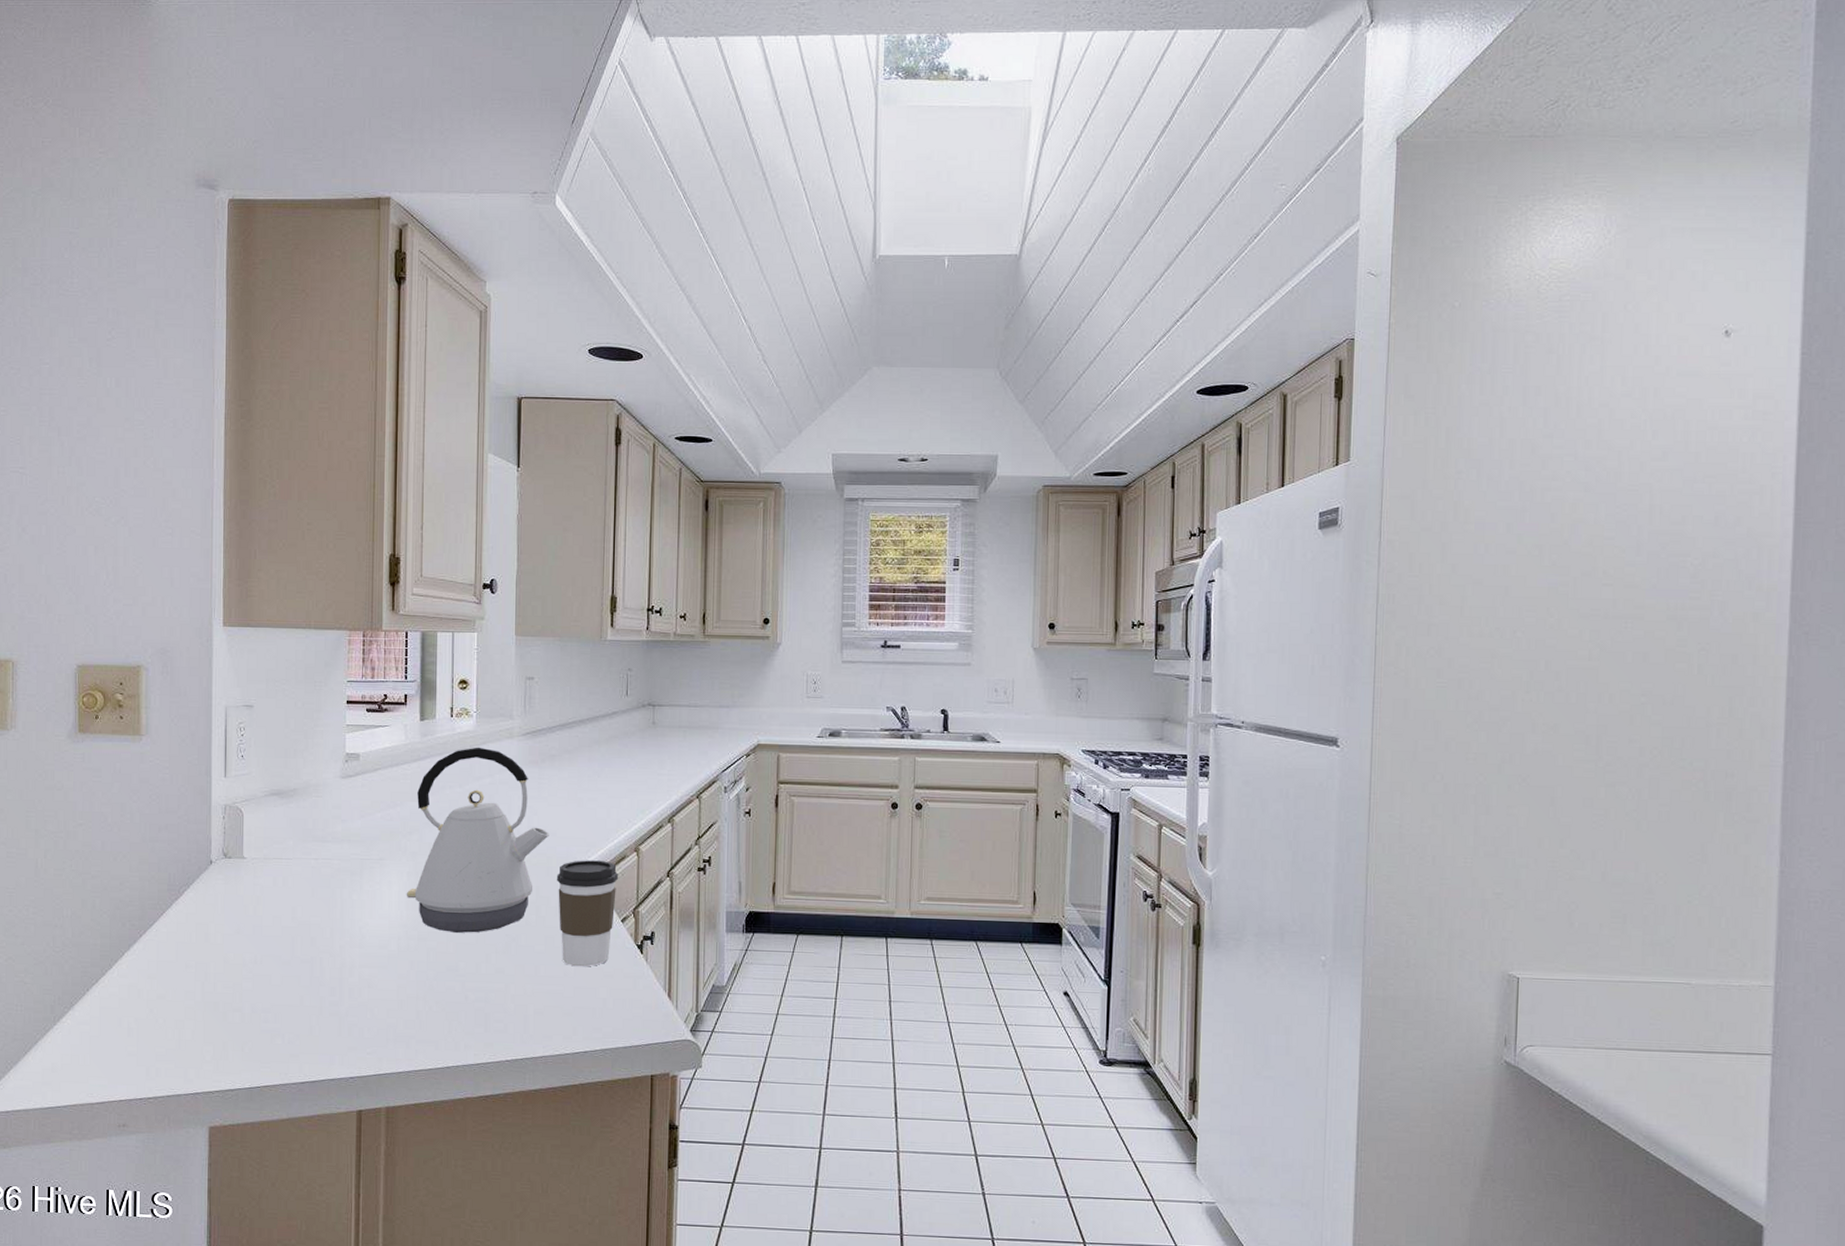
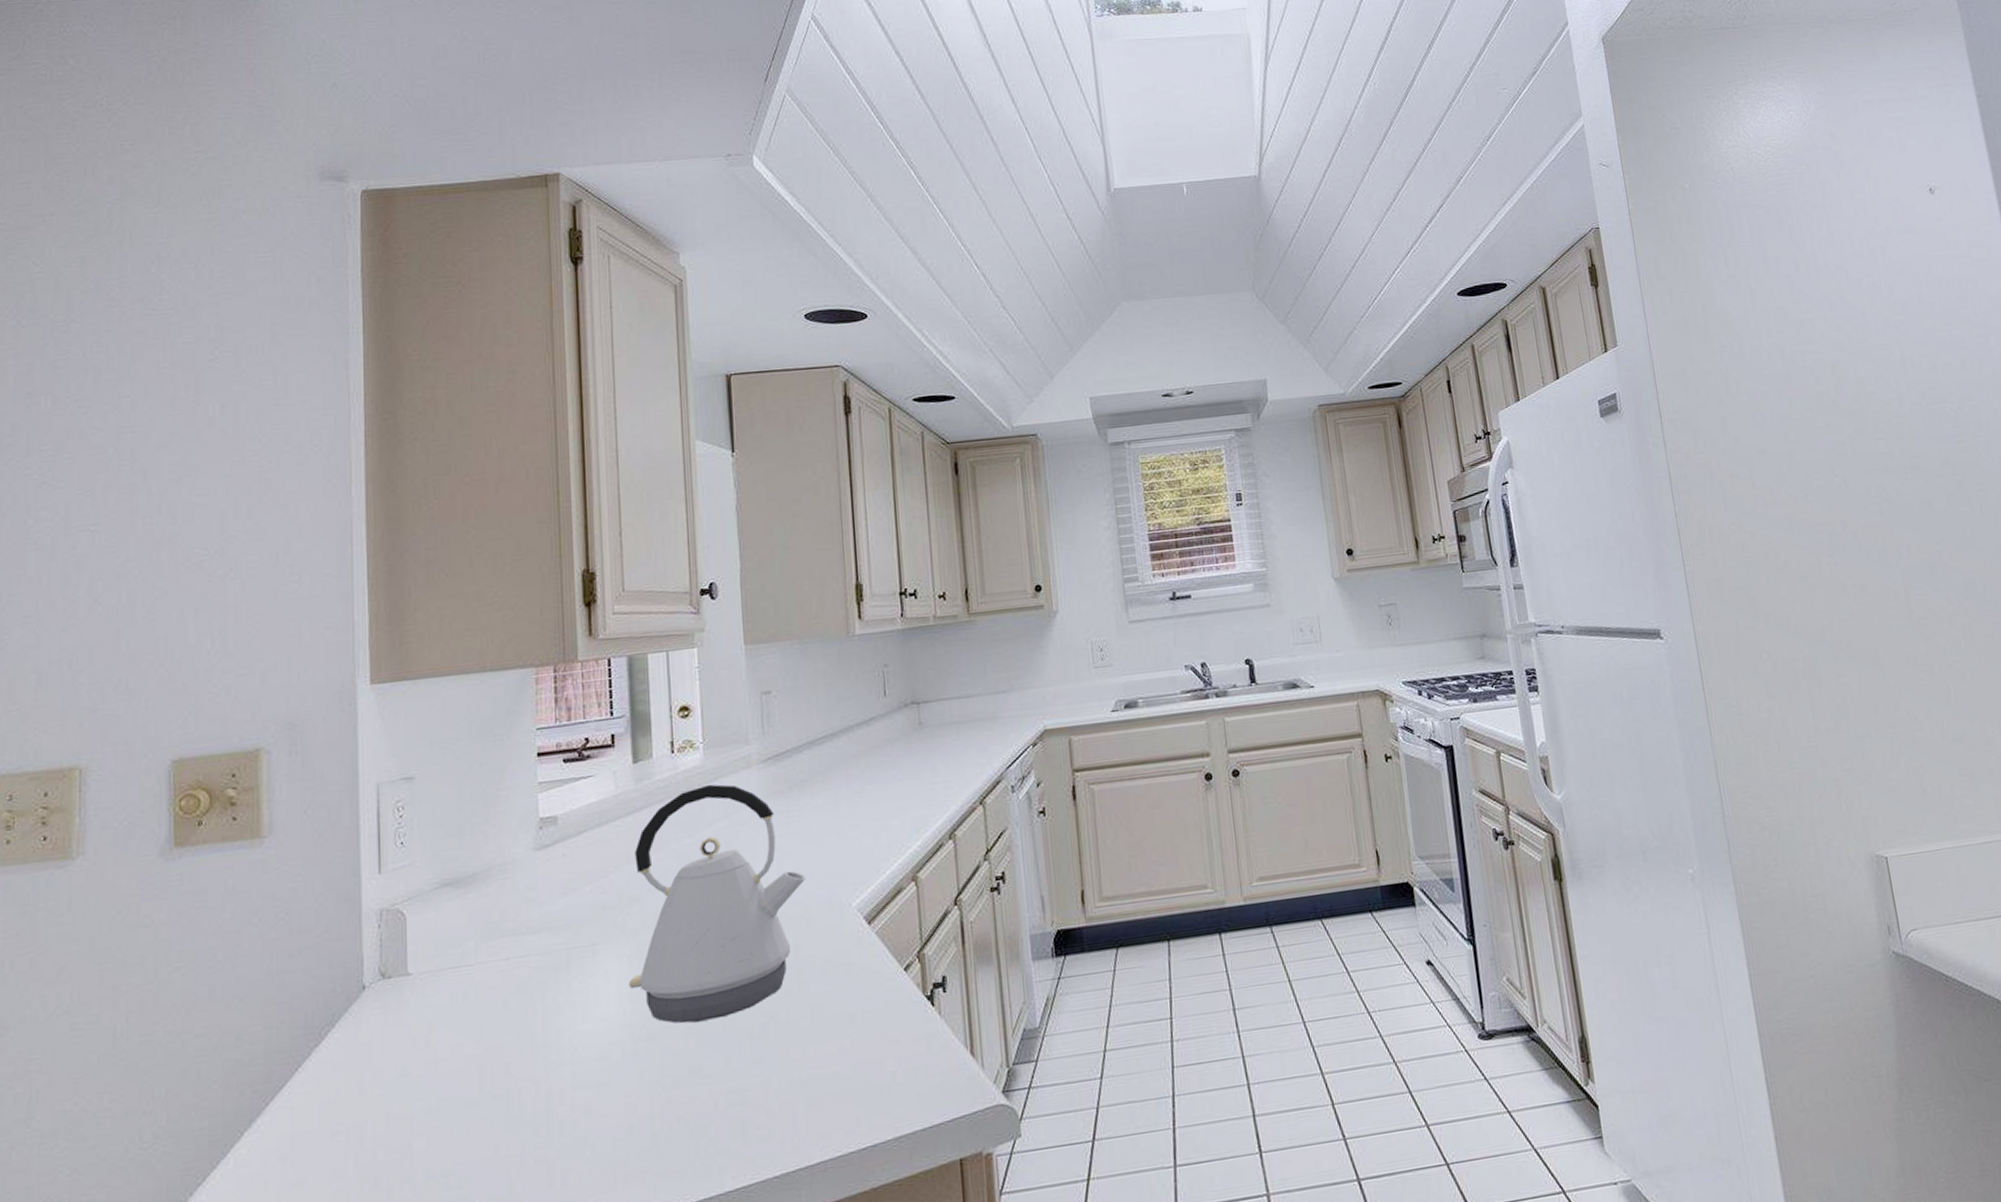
coffee cup: present [557,860,618,967] -> none [819,898,895,1038]

